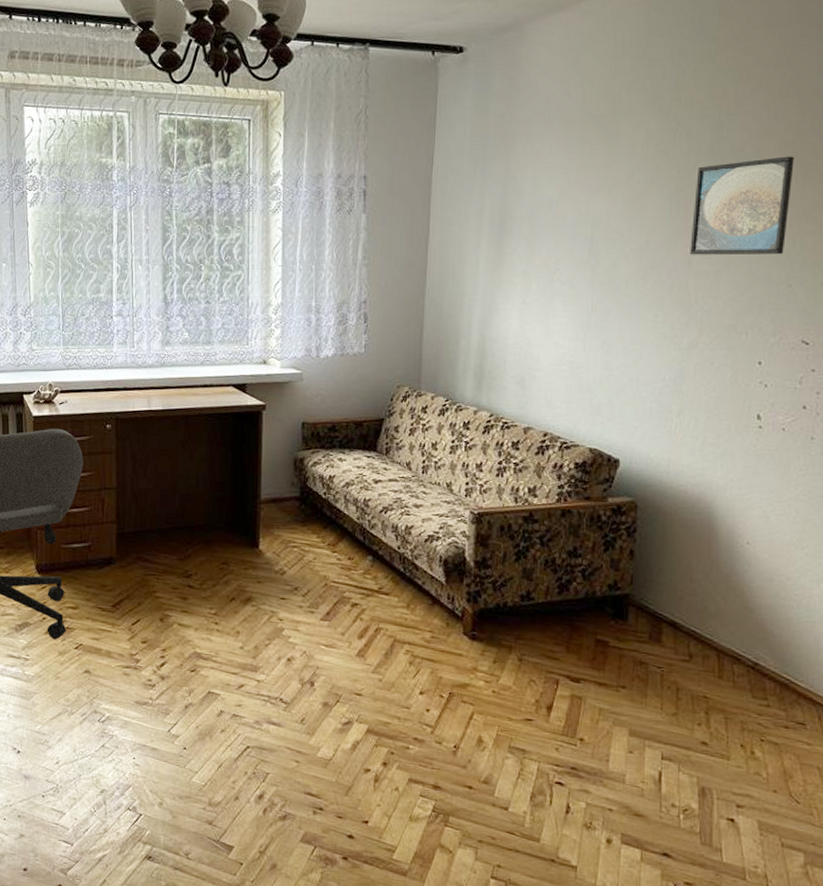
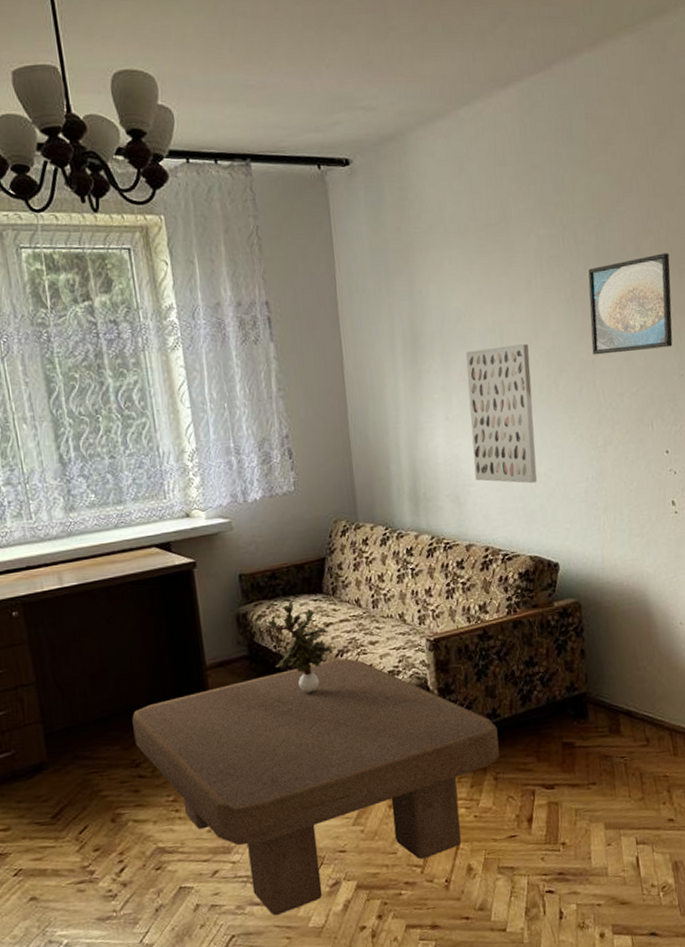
coffee table: none [190,515,529,738] -> present [132,658,500,915]
potted plant: none [317,454,381,542] -> present [262,601,335,693]
wall art: none [544,237,620,377] -> present [465,344,537,484]

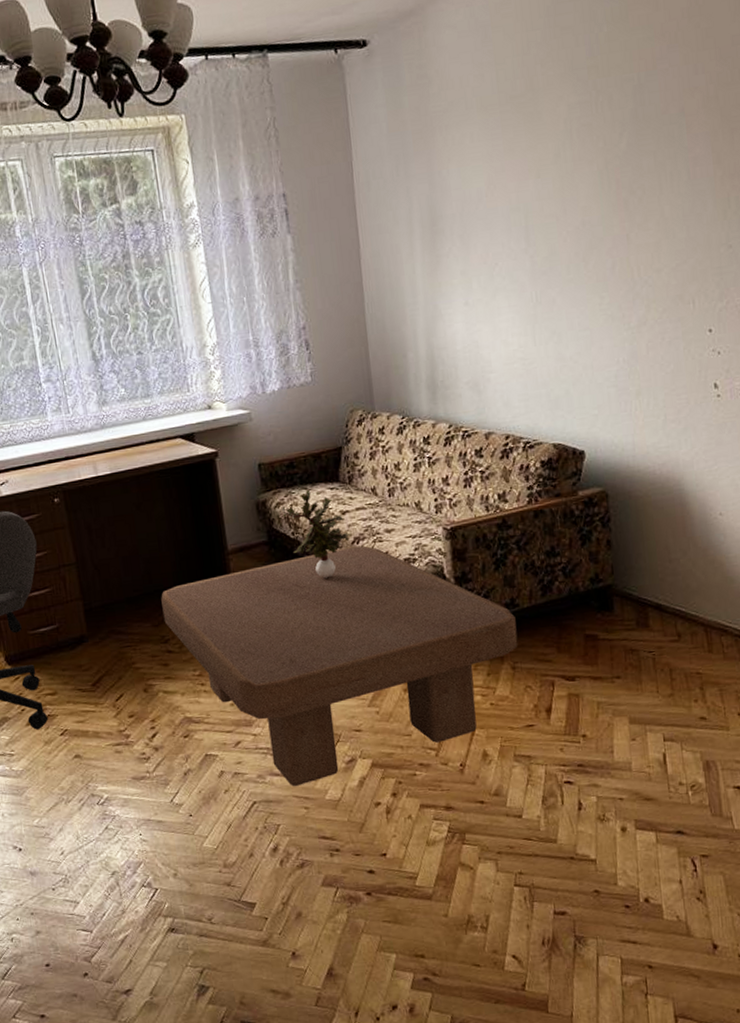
wall art: present [465,344,537,484] -> none [487,221,563,369]
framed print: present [588,253,673,355] -> none [624,111,721,230]

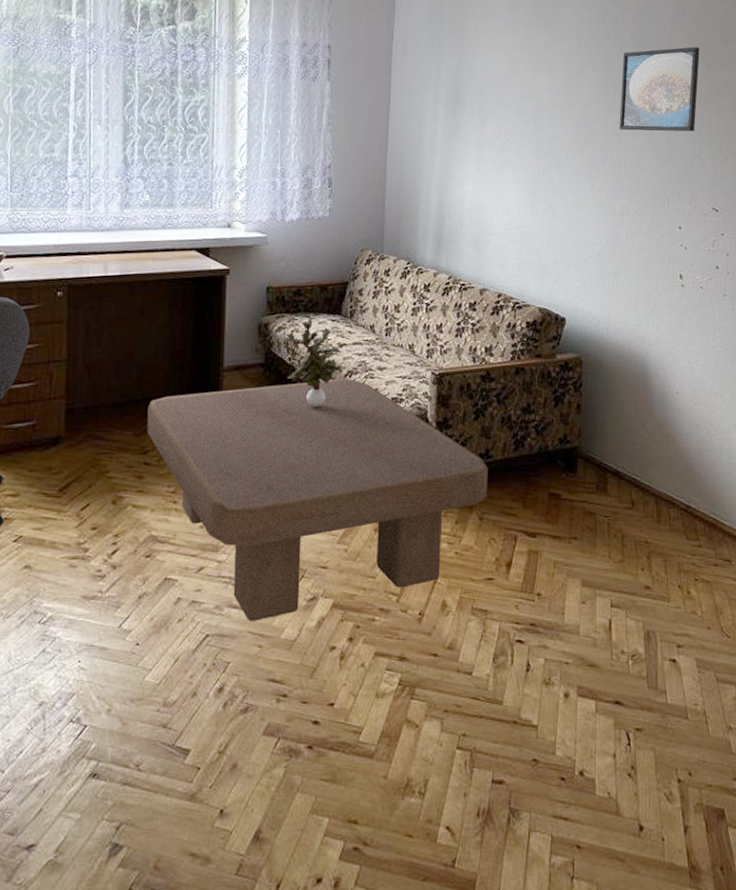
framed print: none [624,111,721,230] -> present [619,47,700,132]

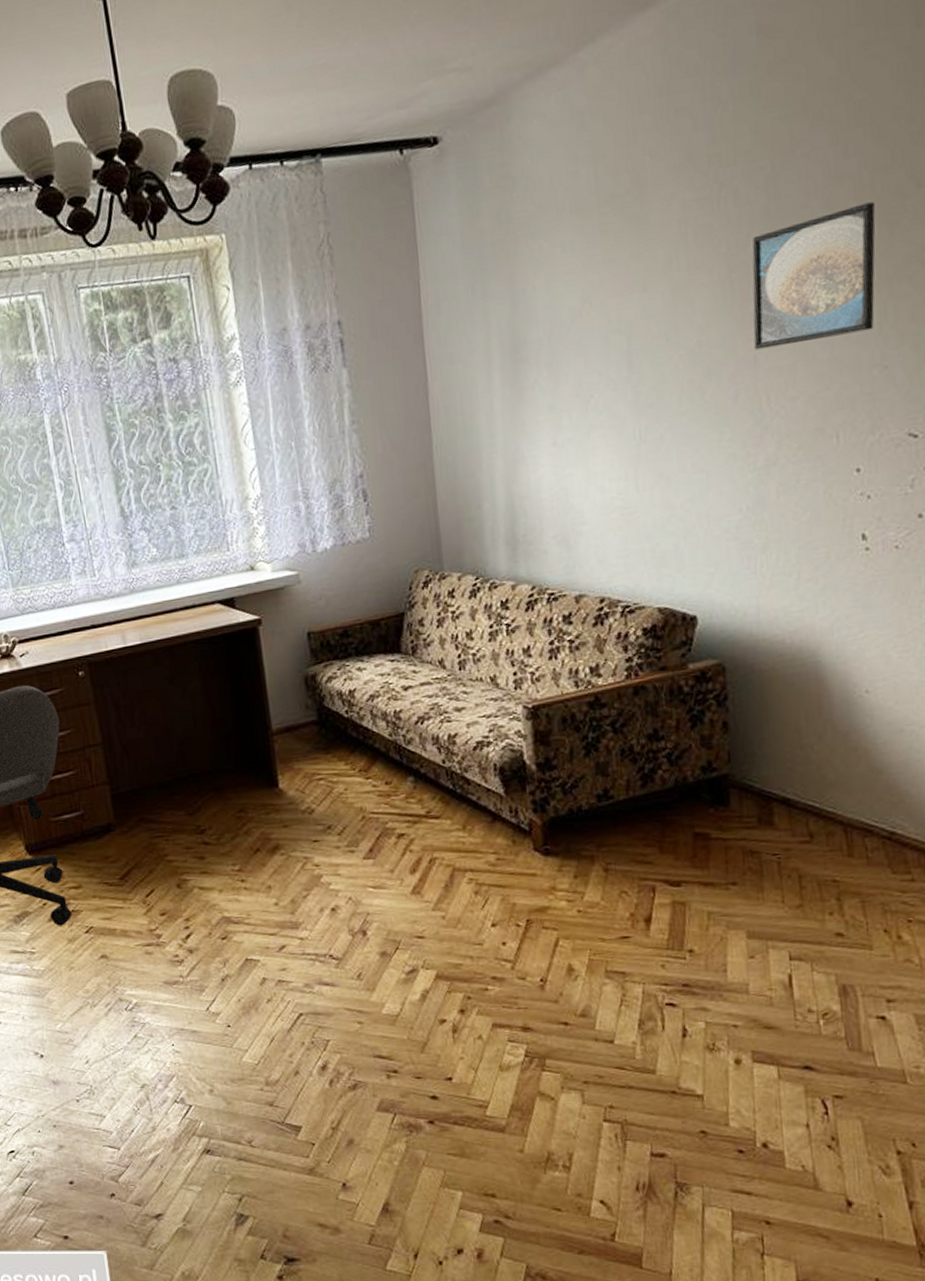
coffee table: present [146,379,488,621] -> none [196,726,612,998]
potted plant: present [281,318,346,408] -> none [333,661,415,764]

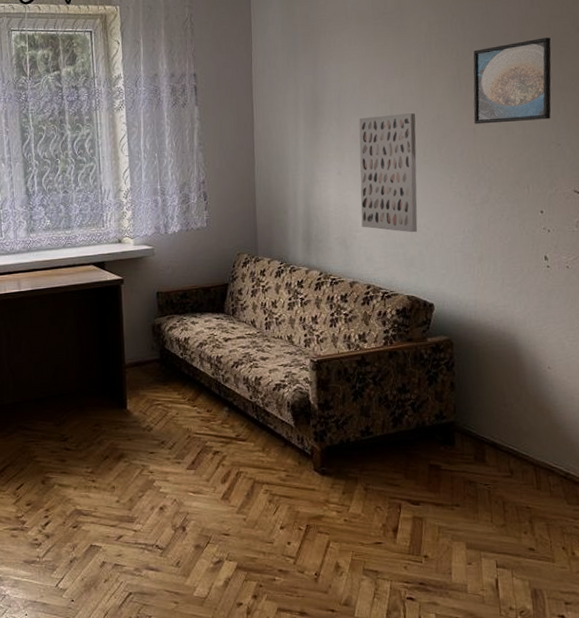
wall art: none [580,343,672,519] -> present [359,113,418,233]

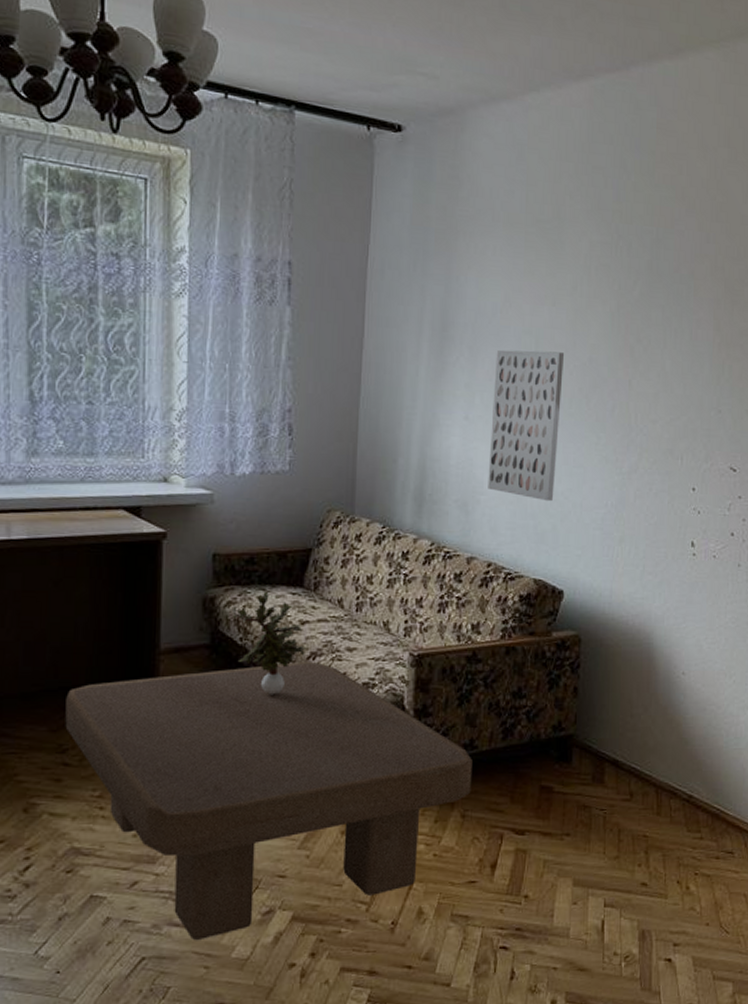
coffee table: none [64,369,371,581] -> present [65,662,472,940]
potted plant: none [173,317,232,396] -> present [231,591,309,695]
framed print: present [473,37,551,124] -> none [630,280,723,380]

